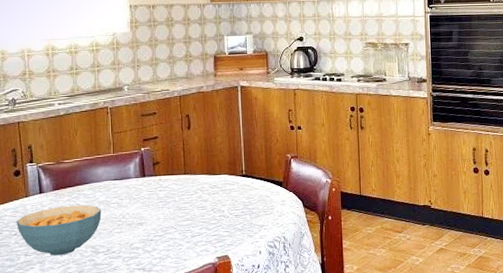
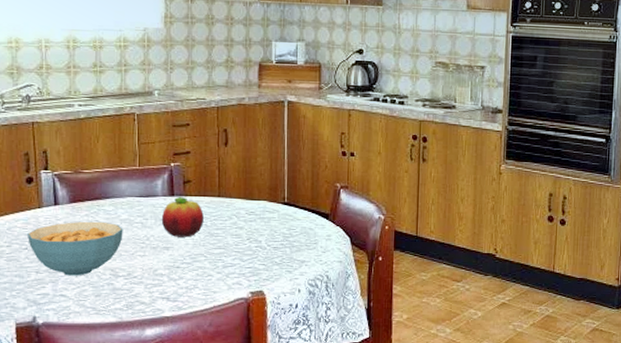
fruit: none [135,176,172,213] -> present [161,196,204,237]

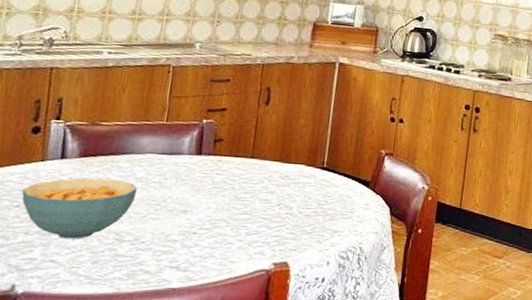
fruit: present [161,196,204,237] -> none [183,155,232,201]

